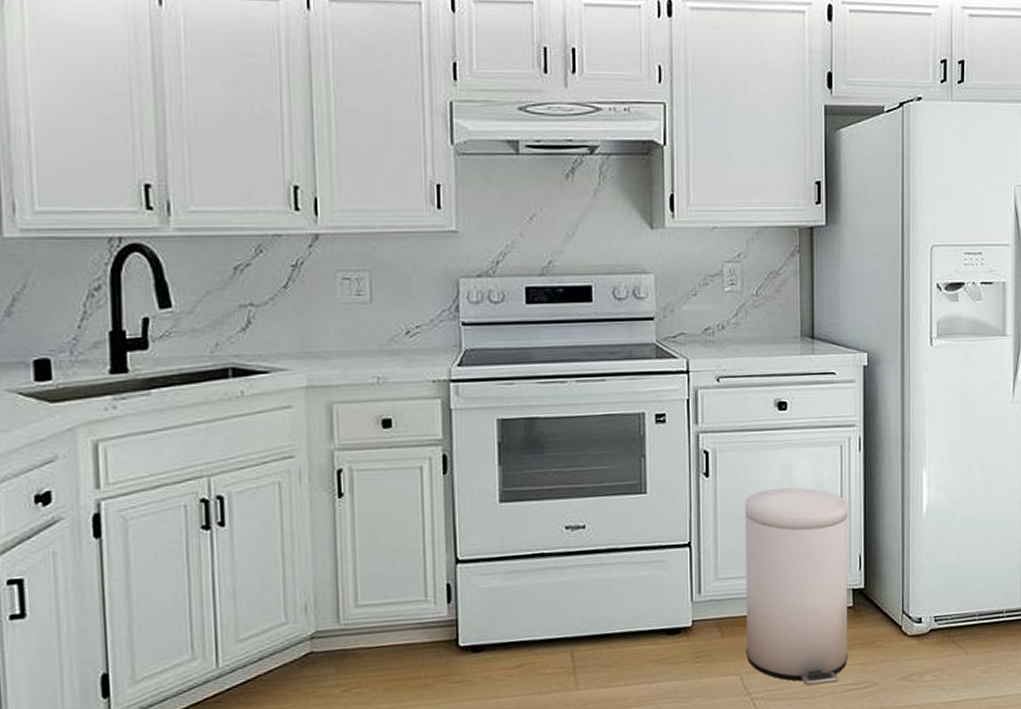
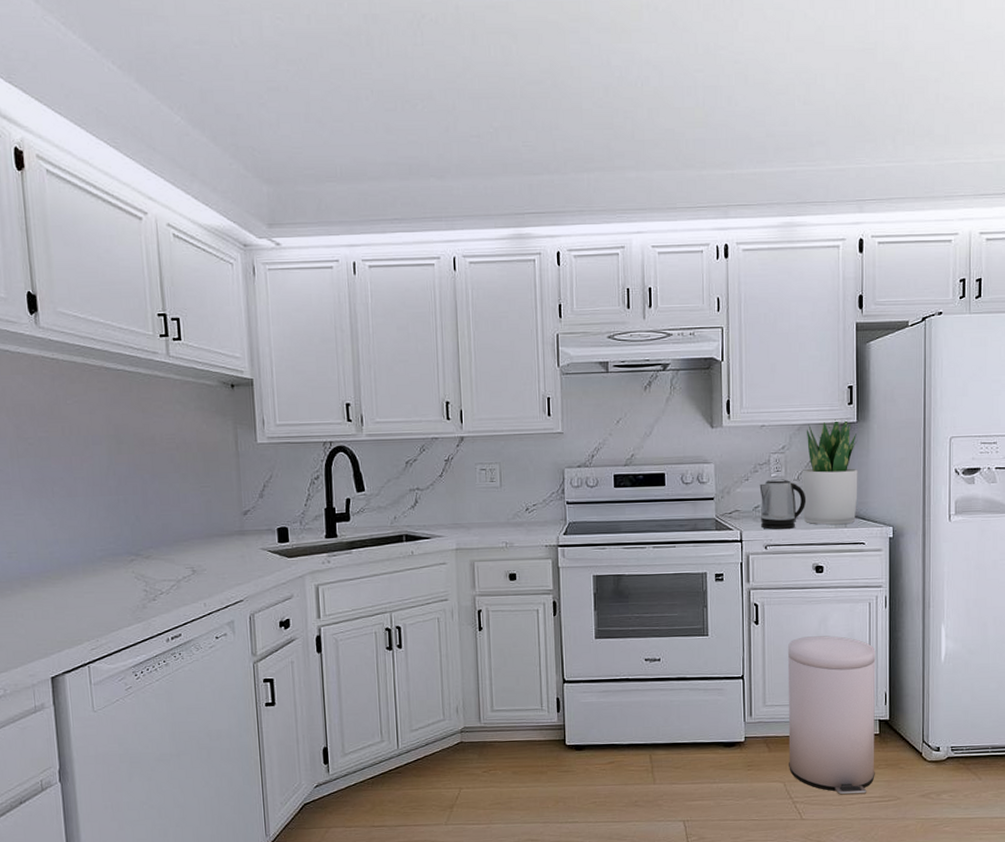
kettle: none [710,293,767,358] -> present [759,478,807,530]
planter: none [761,222,827,351] -> present [801,419,858,525]

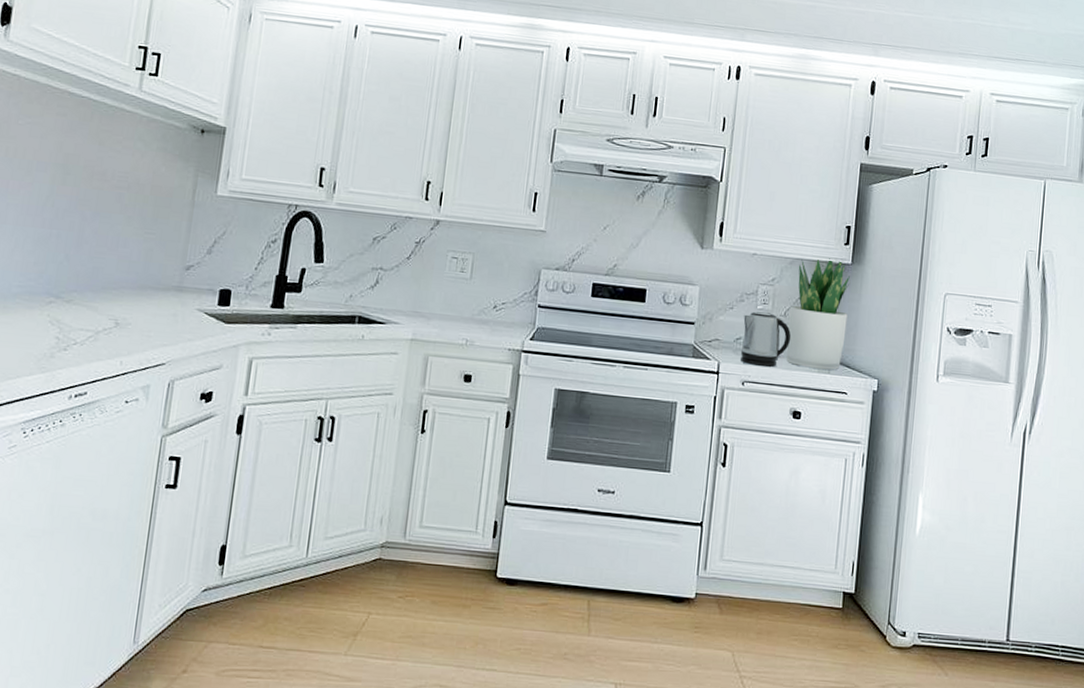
pedal bin: present [787,635,876,796] -> none [740,487,847,677]

